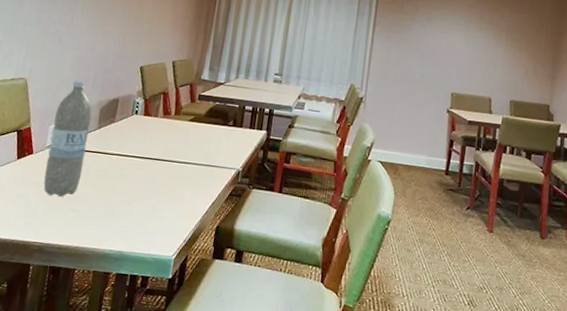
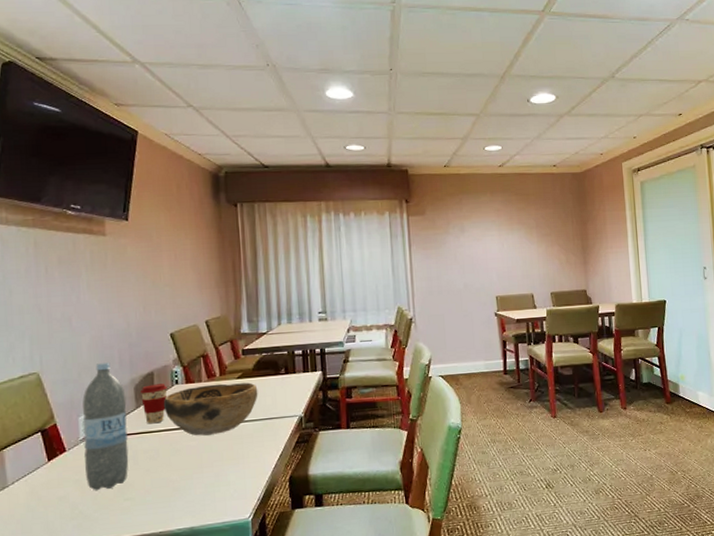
coffee cup: none [103,109,128,147] -> present [141,383,168,424]
decorative bowl: none [120,120,206,170] -> present [163,382,258,436]

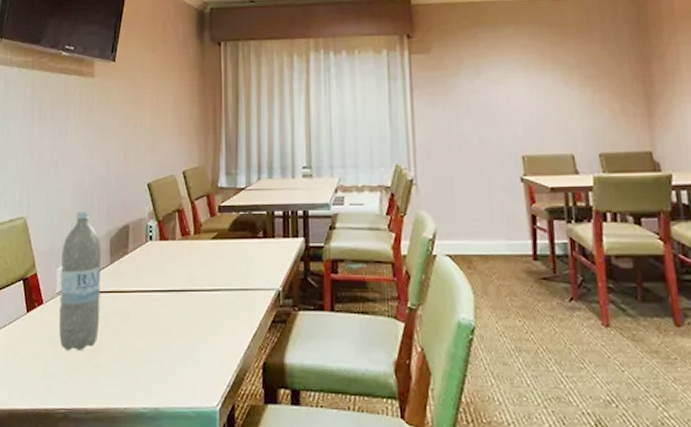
coffee cup: present [141,383,168,424] -> none [116,238,141,283]
decorative bowl: present [163,382,258,436] -> none [136,243,233,302]

